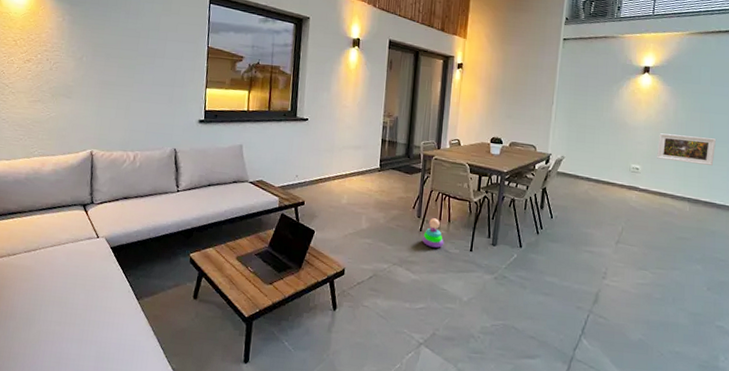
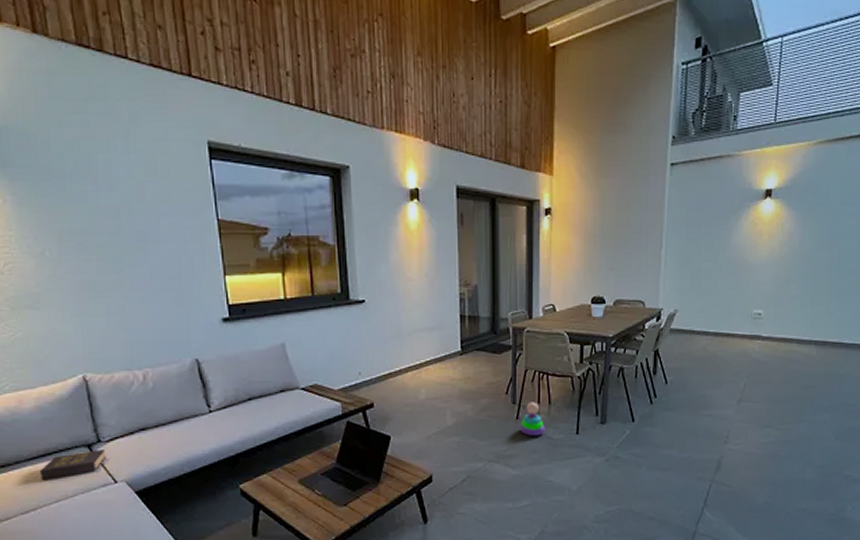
hardback book: none [44,209,96,228] -> present [39,448,106,481]
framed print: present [657,133,716,165] -> none [781,268,845,301]

